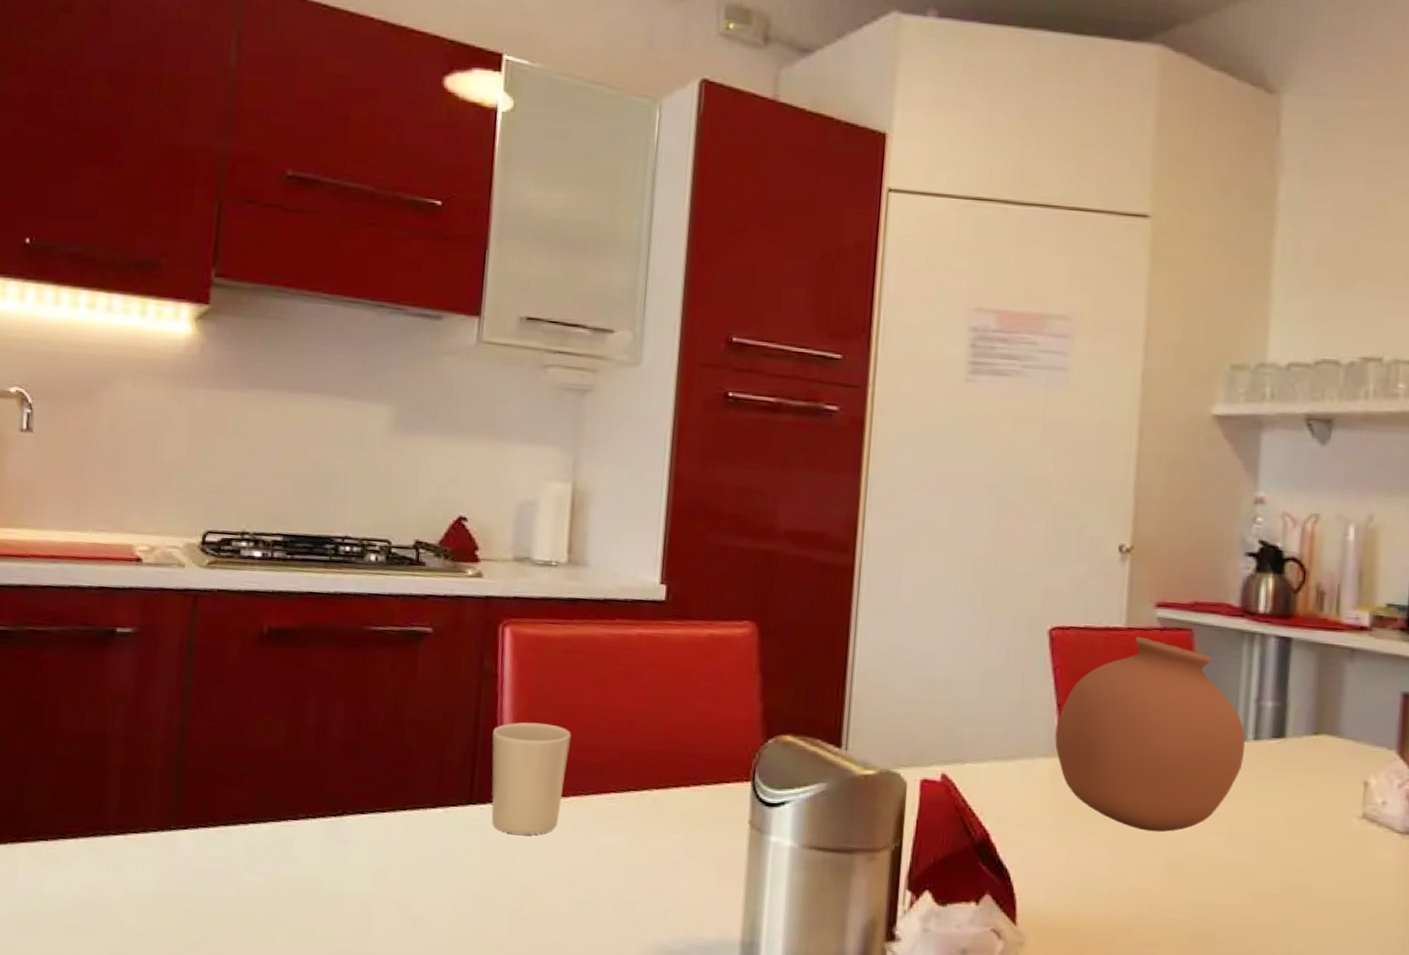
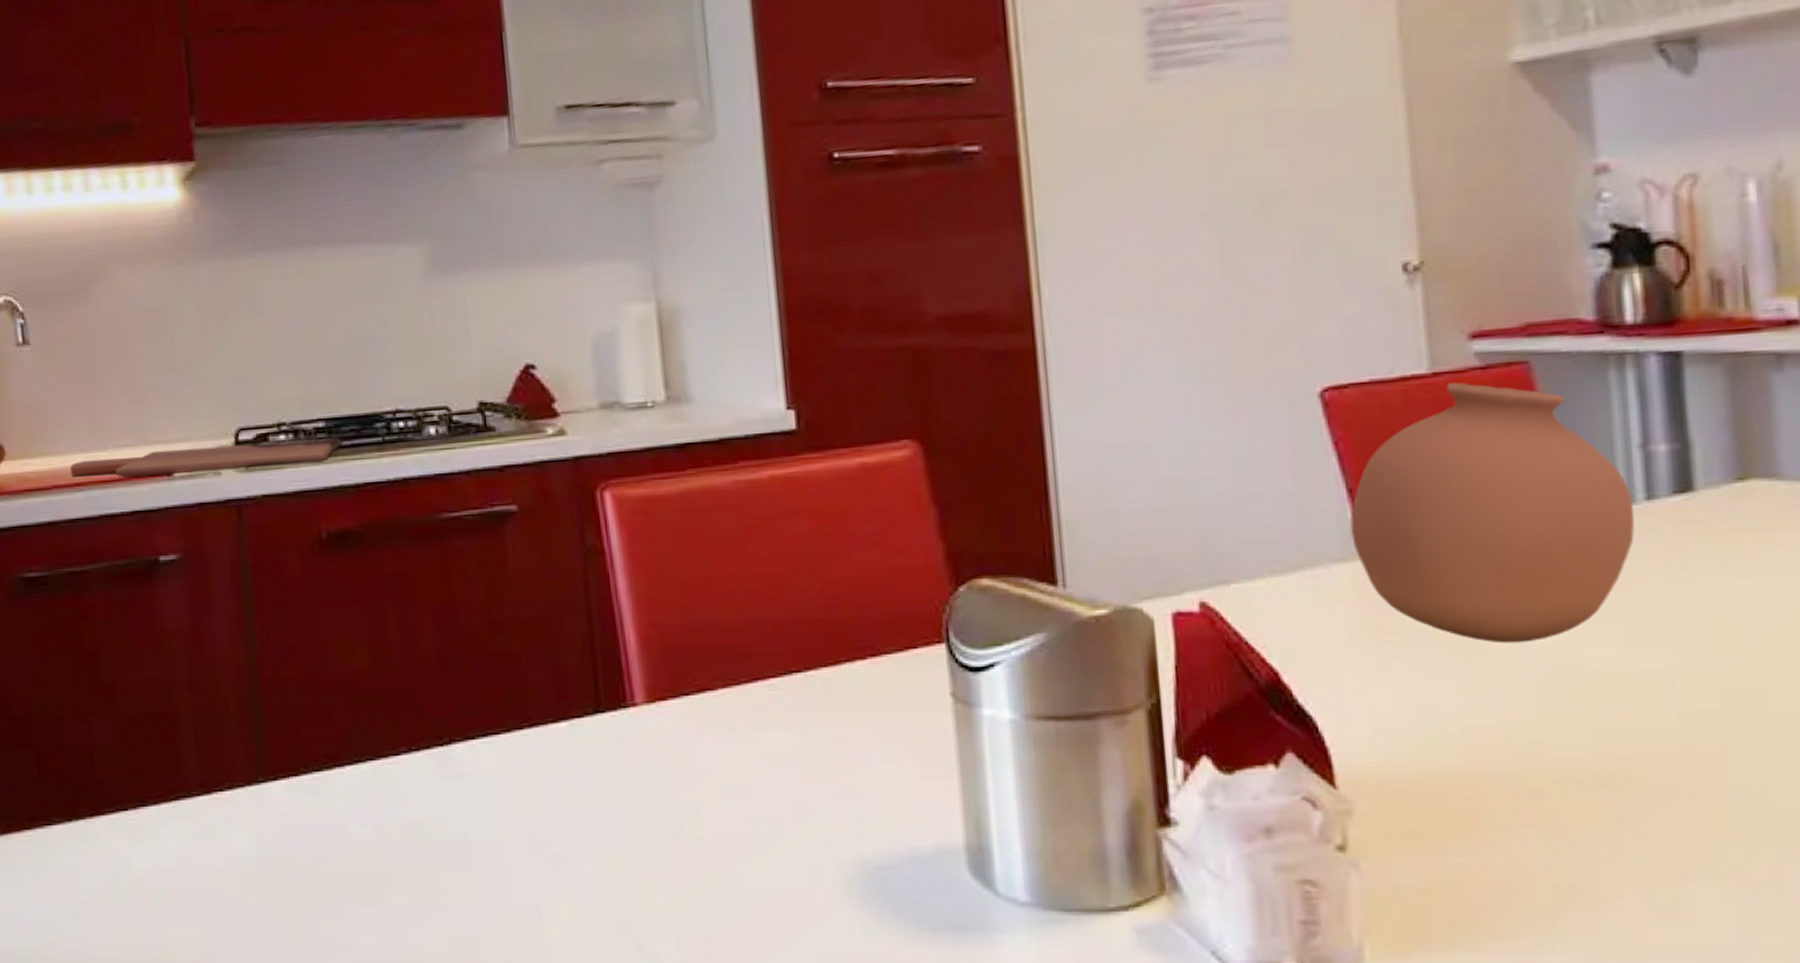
cutting board: none [50,537,295,570] -> present [70,438,343,478]
mug: present [491,722,572,835] -> none [610,603,709,743]

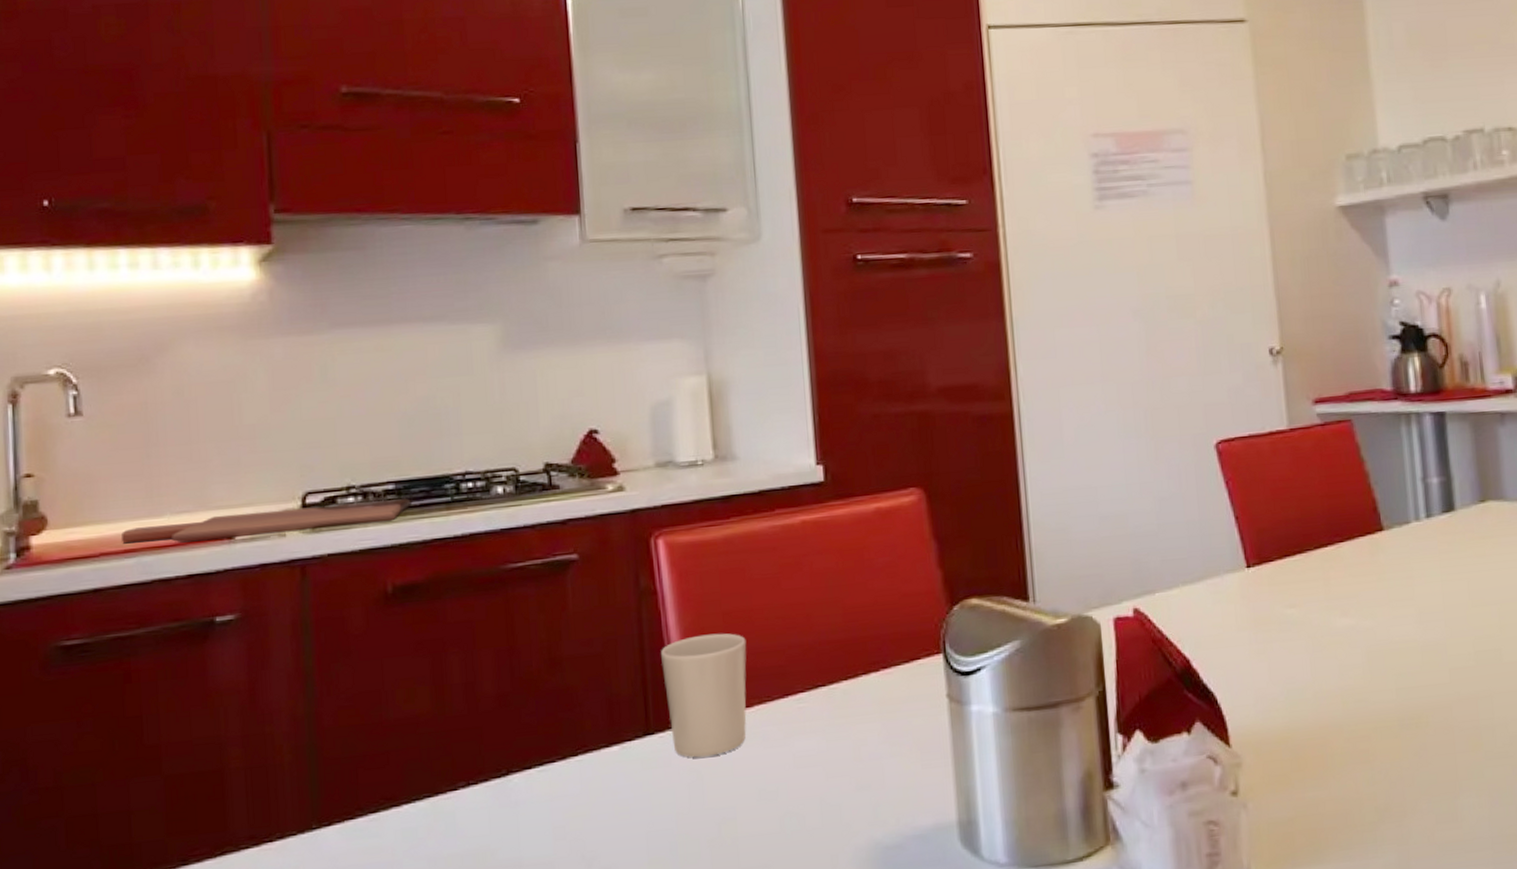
mug: none [610,603,709,743] -> present [660,633,747,758]
pottery: present [1350,382,1635,644] -> none [1237,435,1420,628]

